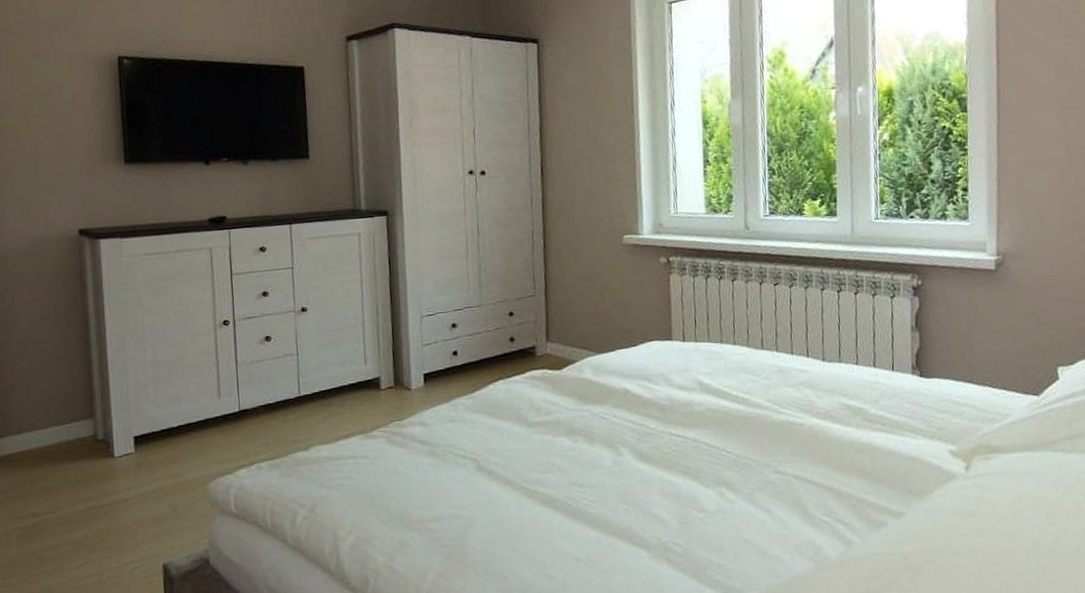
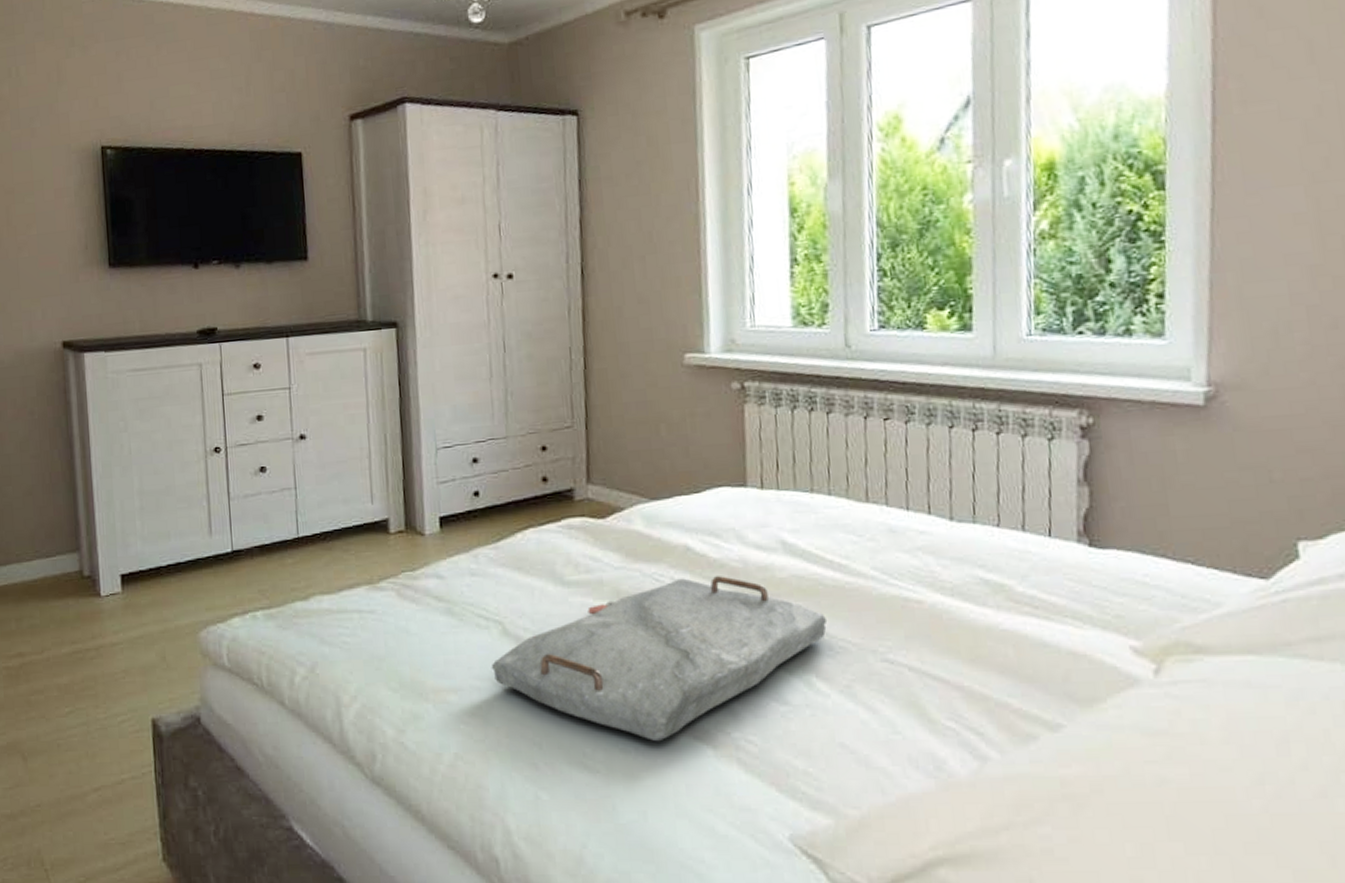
serving tray: none [467,412,734,550] -> present [491,576,828,742]

